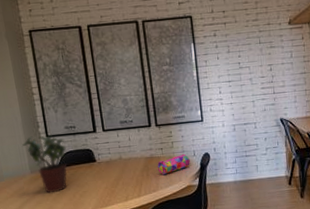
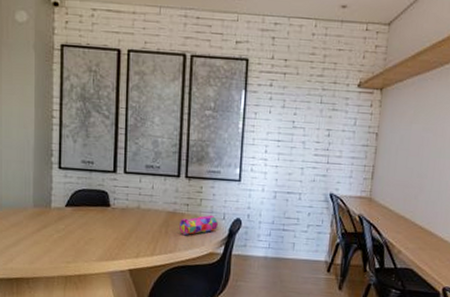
potted plant: present [22,134,67,193] -> none [30,165,79,234]

